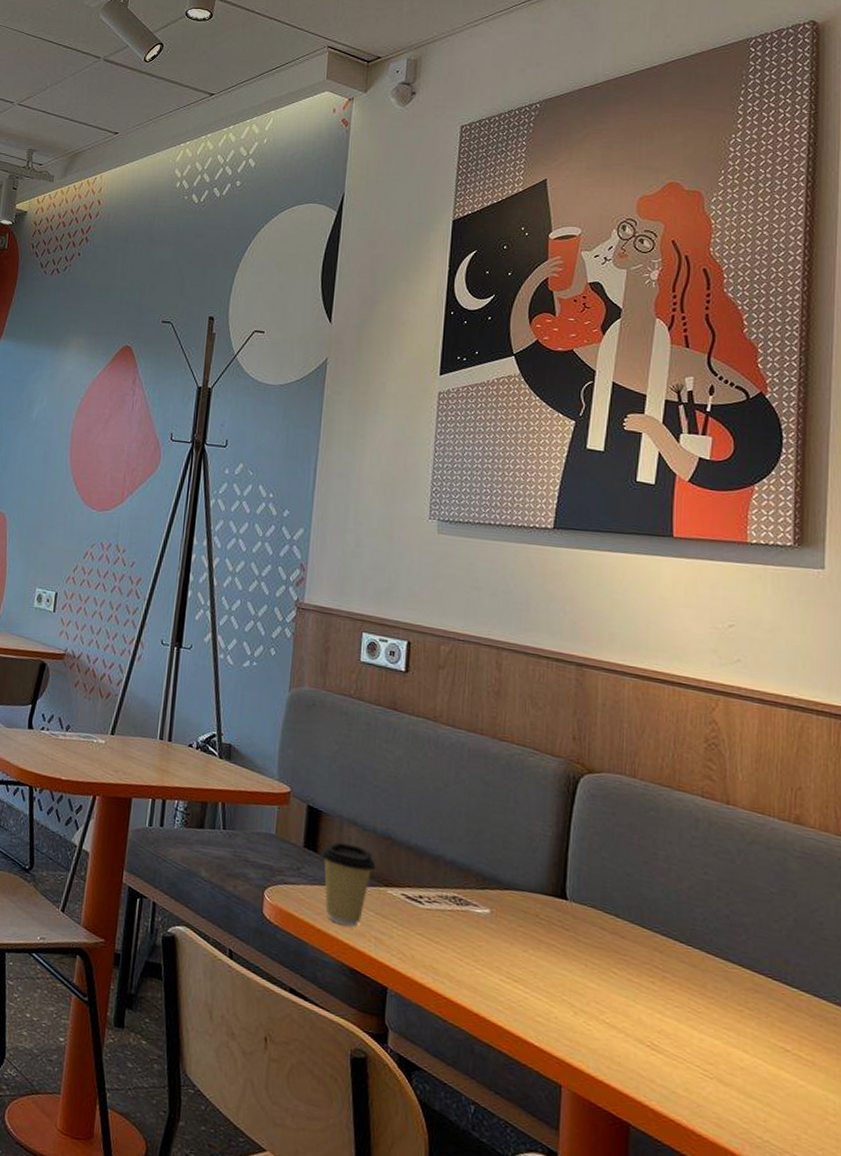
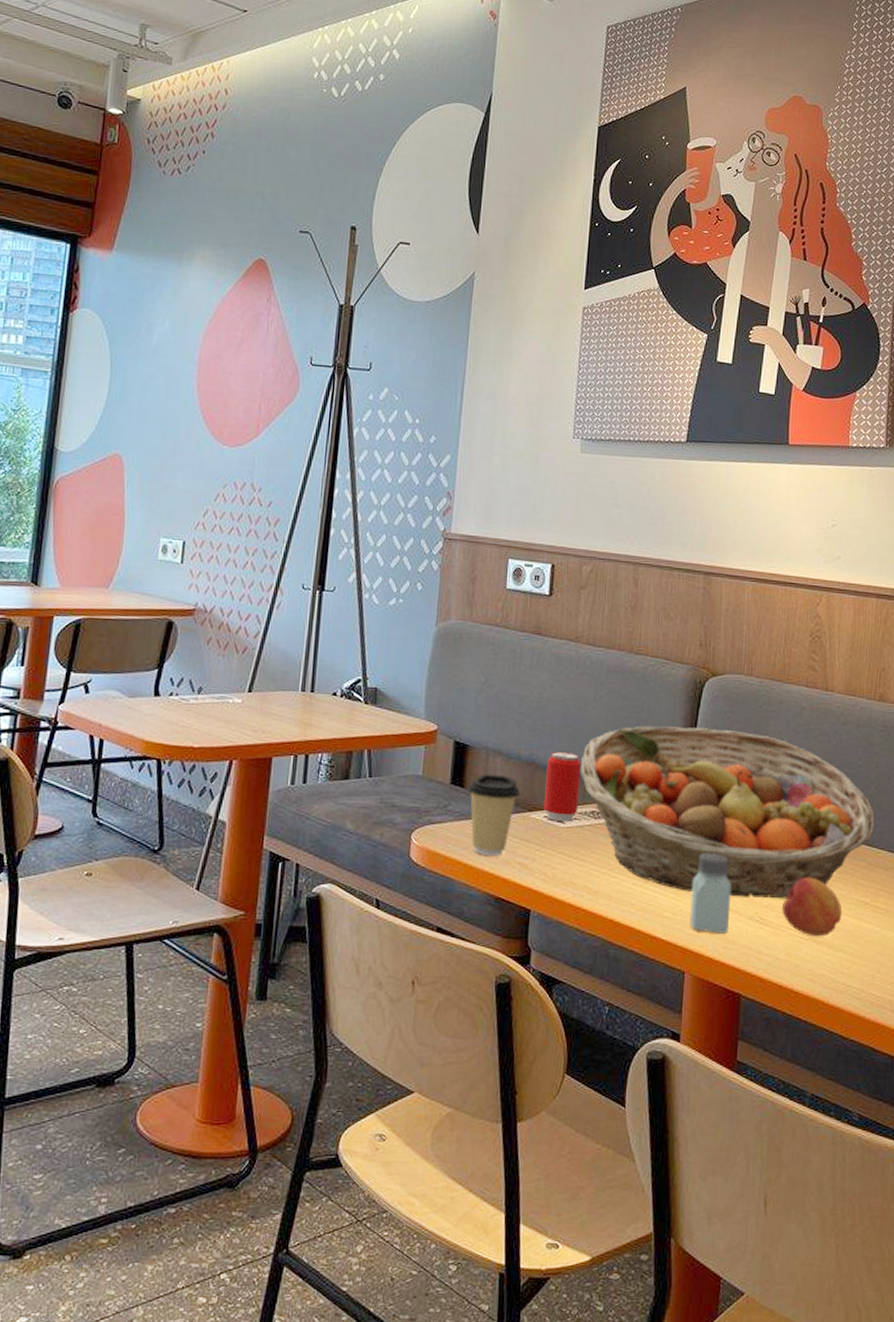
beverage can: none [400,829,441,904] -> present [543,751,581,822]
fruit basket: none [440,814,794,1028] -> present [580,726,875,899]
saltshaker: none [567,960,616,1053] -> present [690,852,732,934]
fruit: none [679,1006,755,1078] -> present [782,877,842,937]

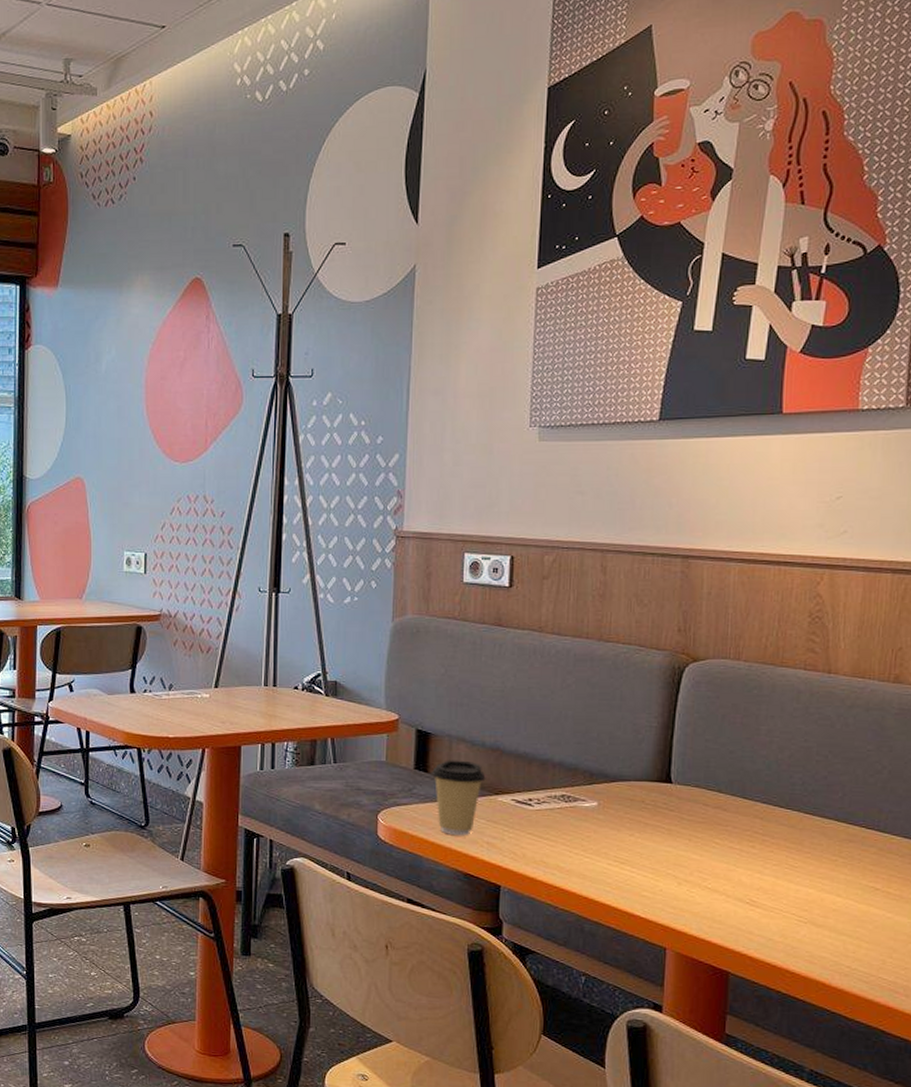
beverage can: present [543,751,581,822] -> none [510,737,549,805]
fruit basket: present [580,726,875,899] -> none [548,712,888,883]
saltshaker: present [690,852,732,934] -> none [671,835,718,914]
fruit: present [782,877,842,937] -> none [776,861,847,920]

